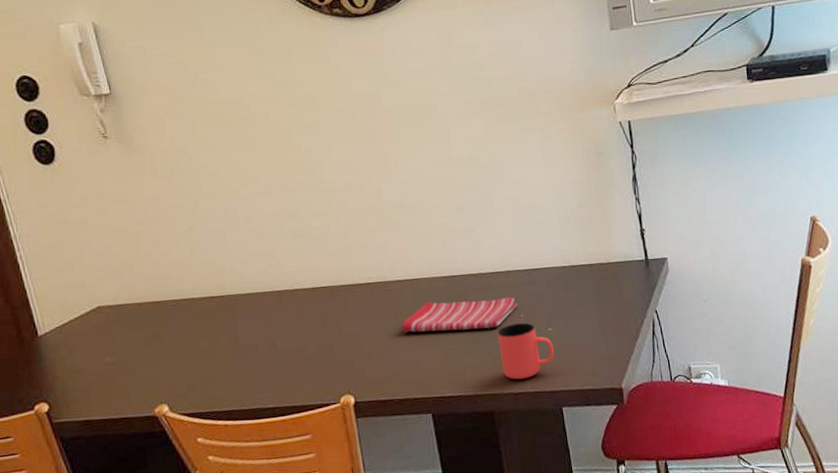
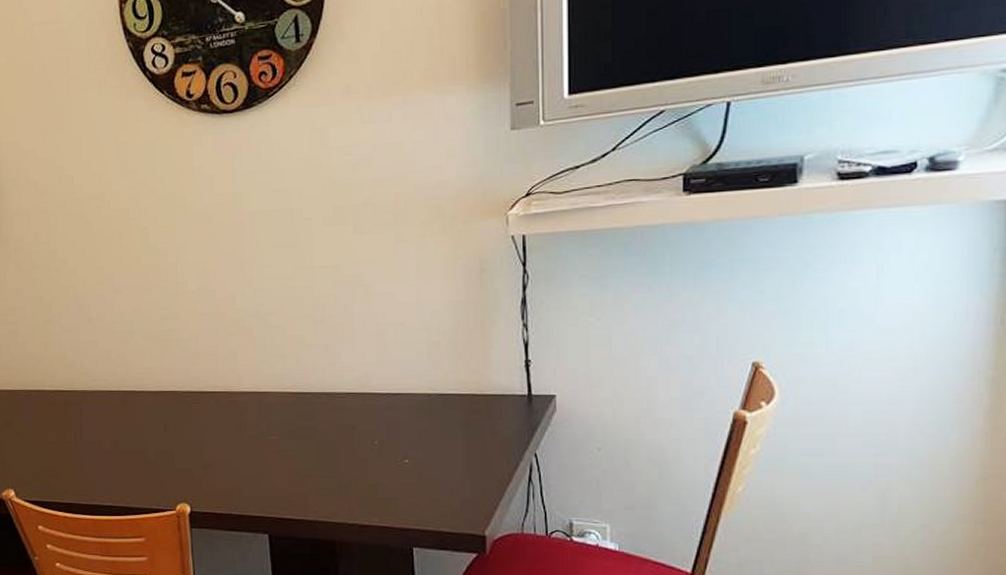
dish towel: present [401,296,518,333] -> none [244,417,373,452]
cup: present [498,323,555,380] -> none [347,451,410,511]

